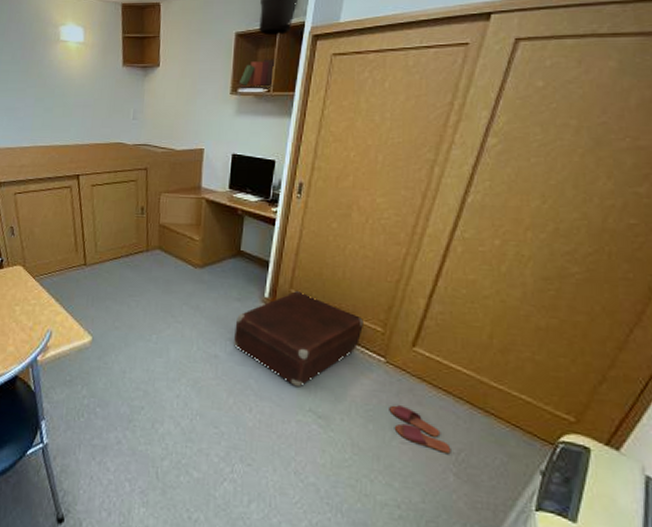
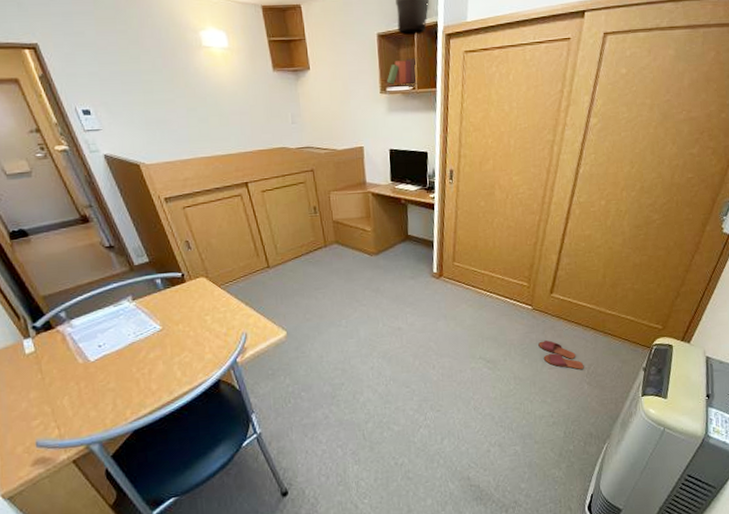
suitcase: present [234,291,363,387] -> none [412,263,513,342]

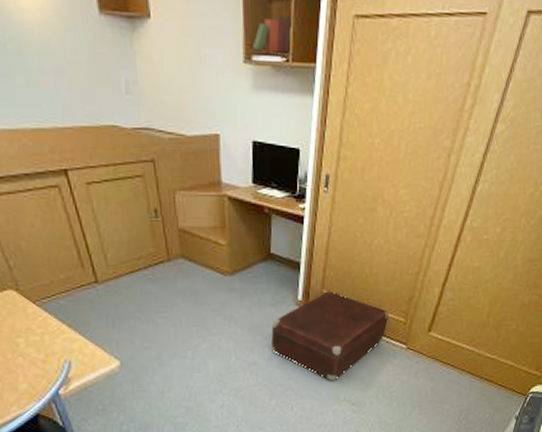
suitcase: none [412,263,513,342] -> present [271,291,388,381]
slippers: present [538,340,584,370] -> none [409,383,455,416]

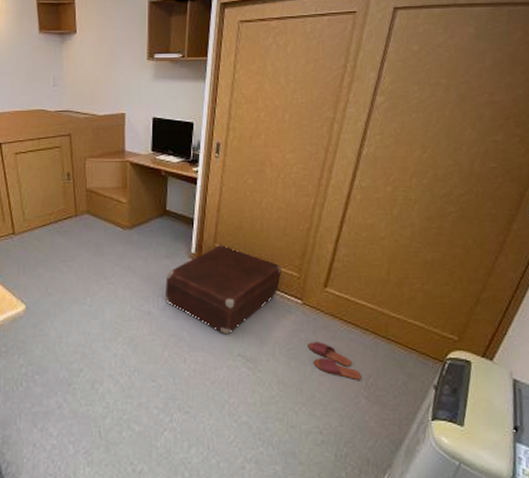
books: present [252,16,294,53] -> none [154,25,189,51]
slippers: none [409,383,455,416] -> present [308,342,362,380]

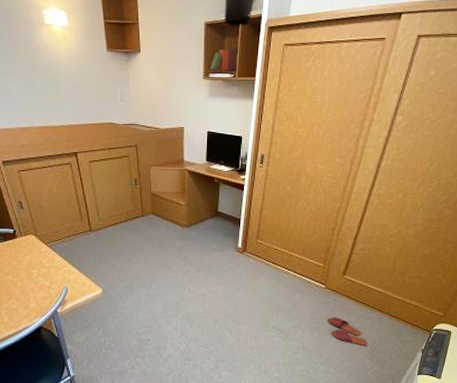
books: none [154,25,189,51] -> present [209,47,240,72]
suitcase: present [165,245,281,335] -> none [217,241,310,312]

